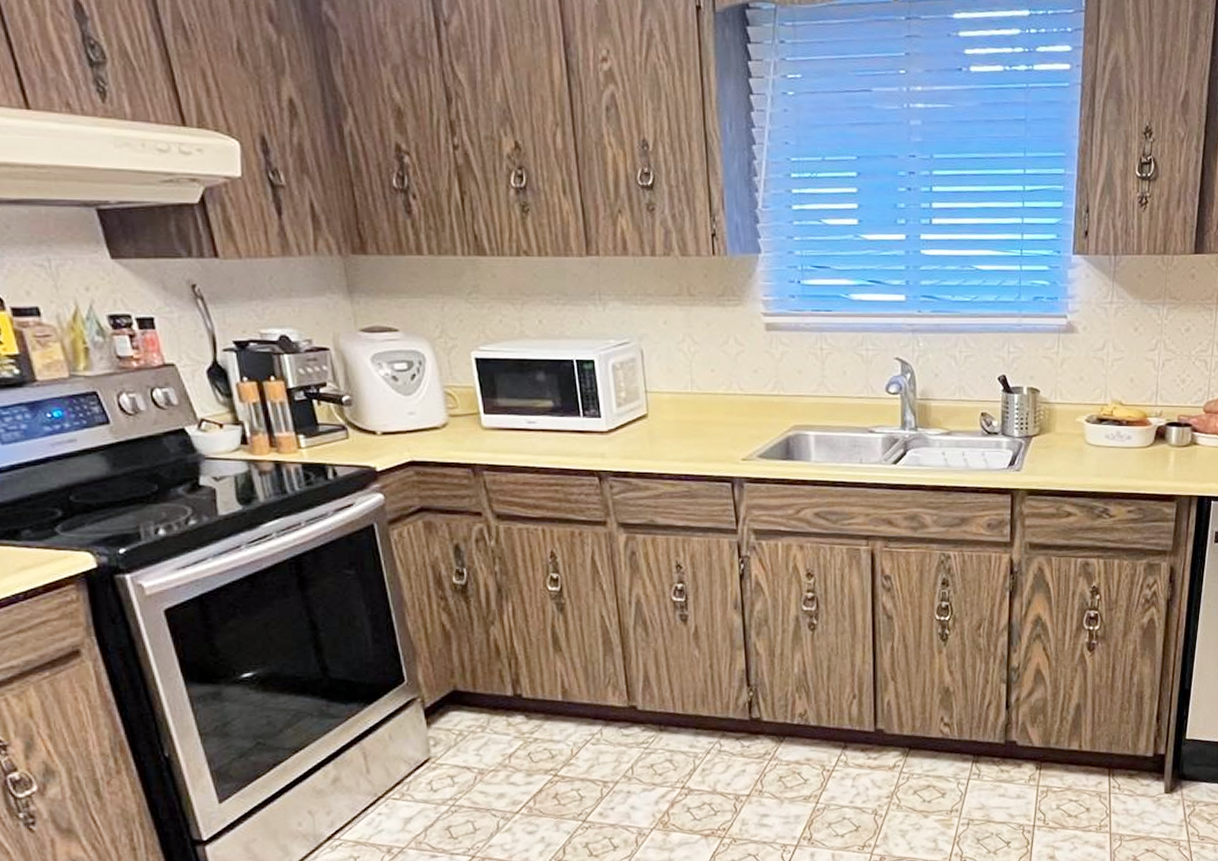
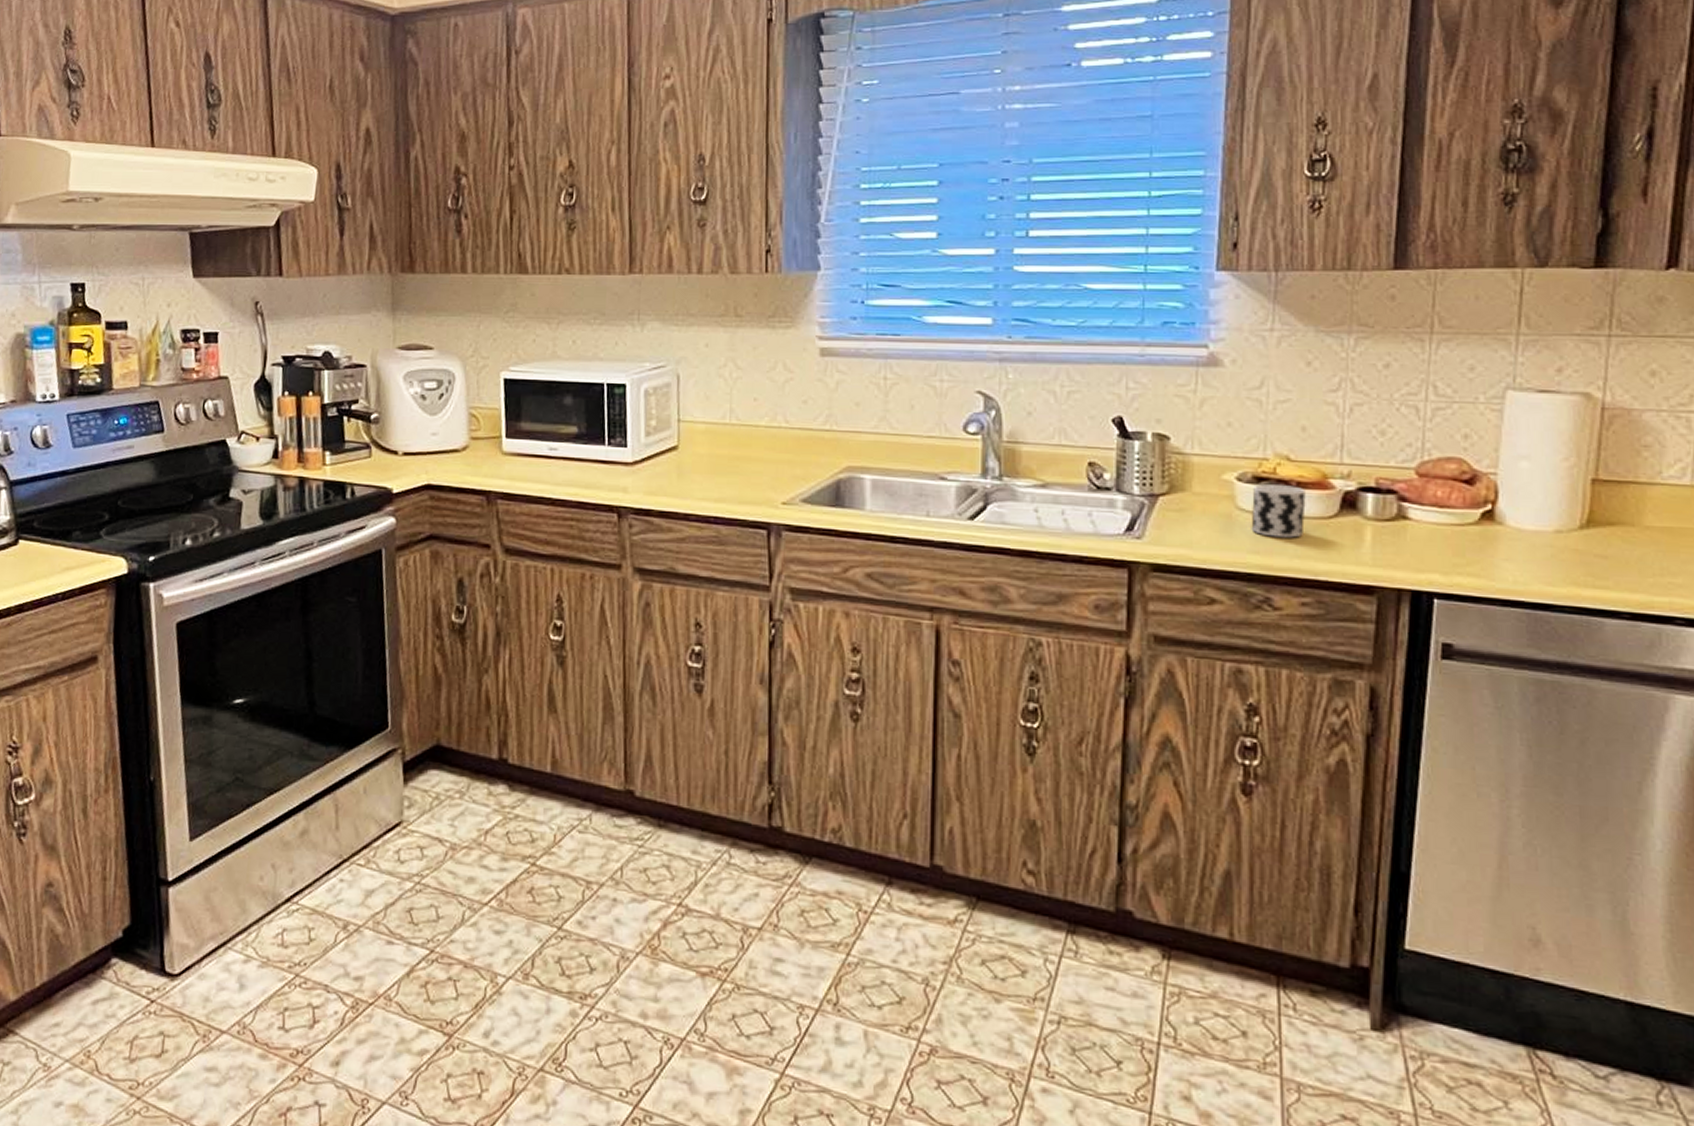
cup: none [1095,424,1132,463] -> present [1251,484,1306,538]

